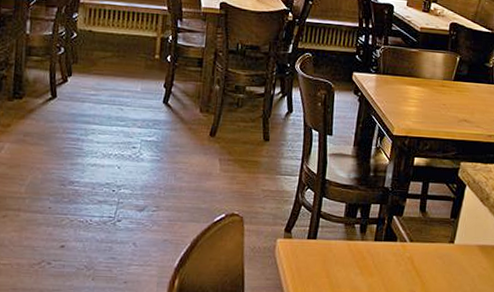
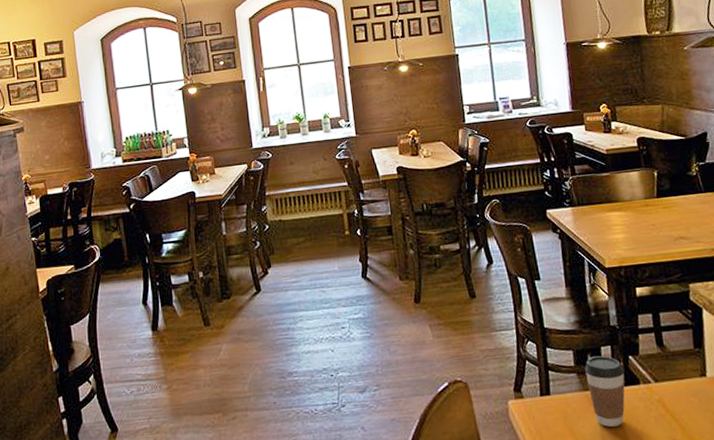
coffee cup: none [351,212,387,275] -> present [585,356,625,428]

